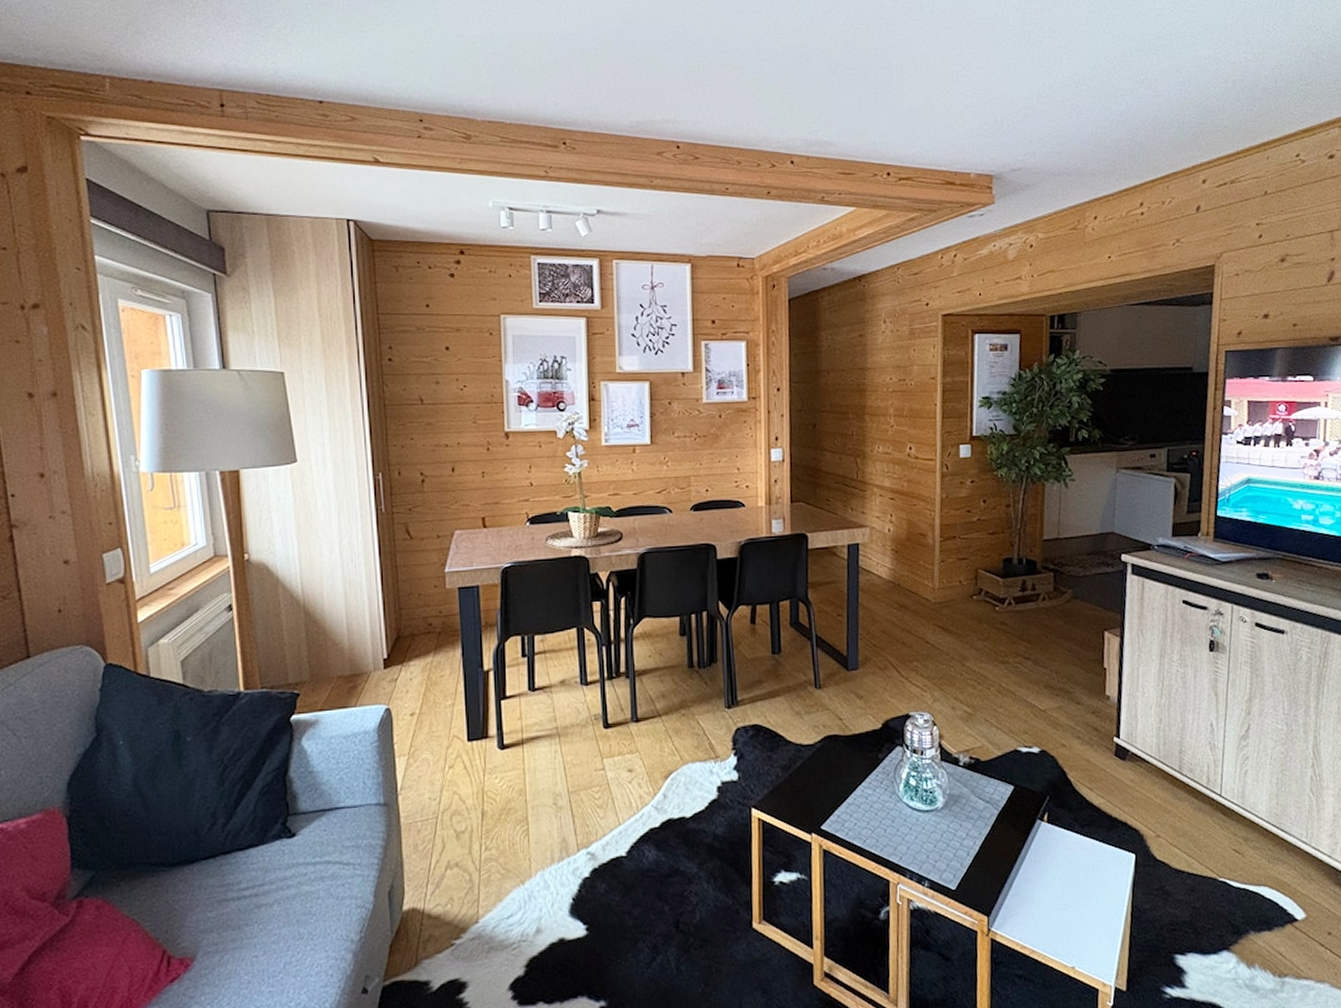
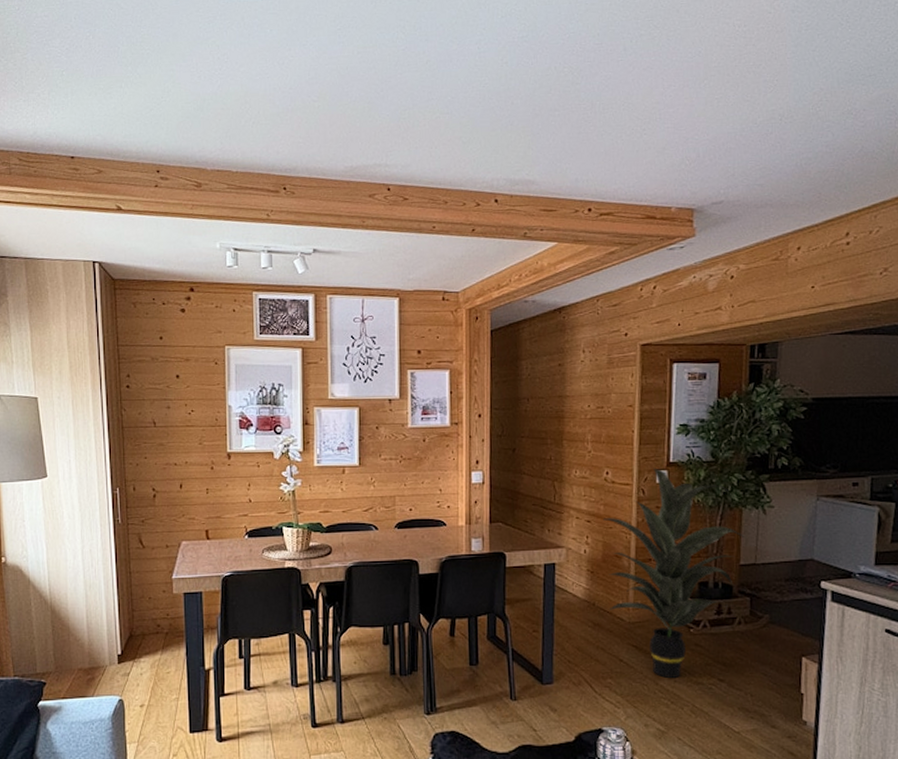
indoor plant: none [907,442,1049,658] -> present [603,468,746,678]

